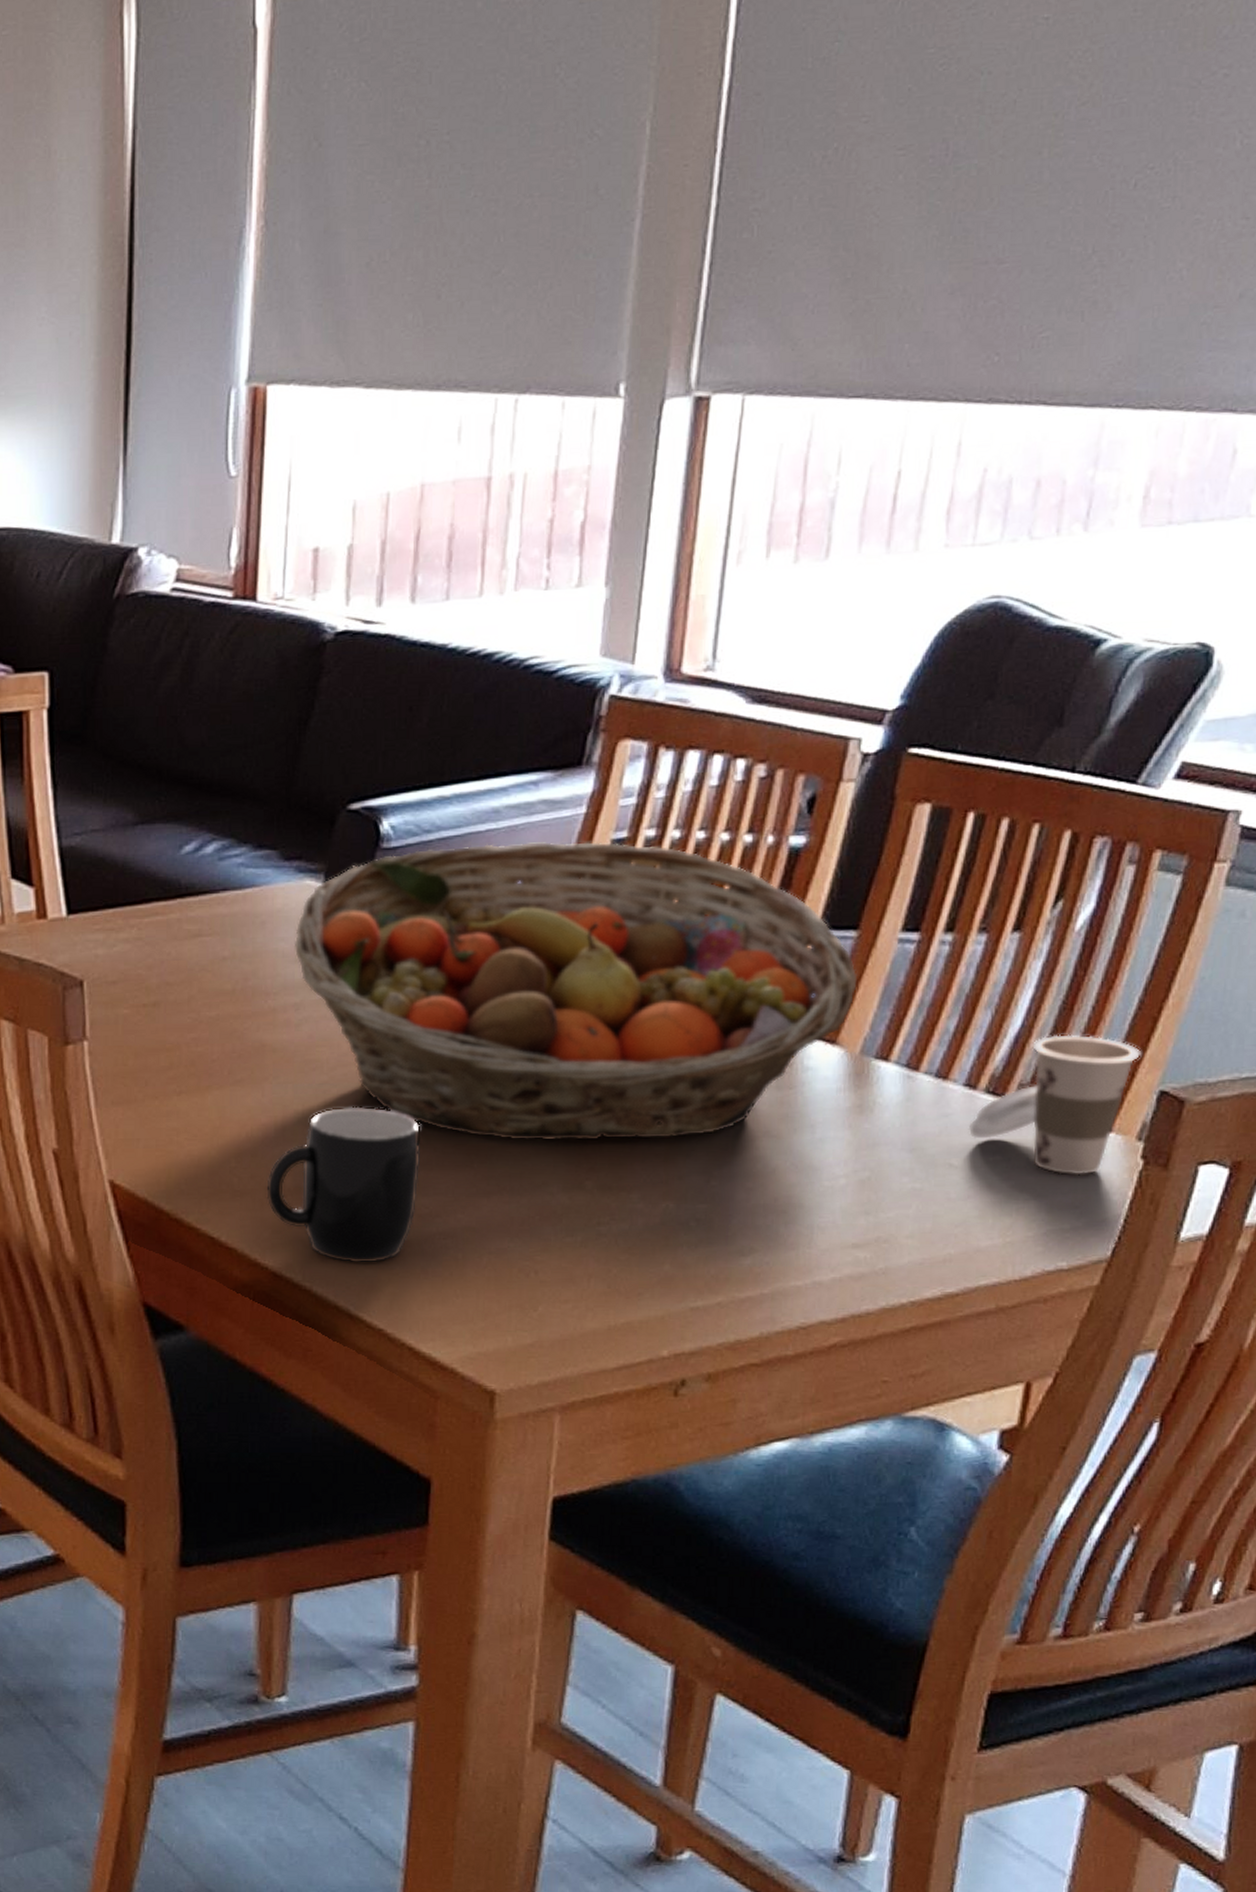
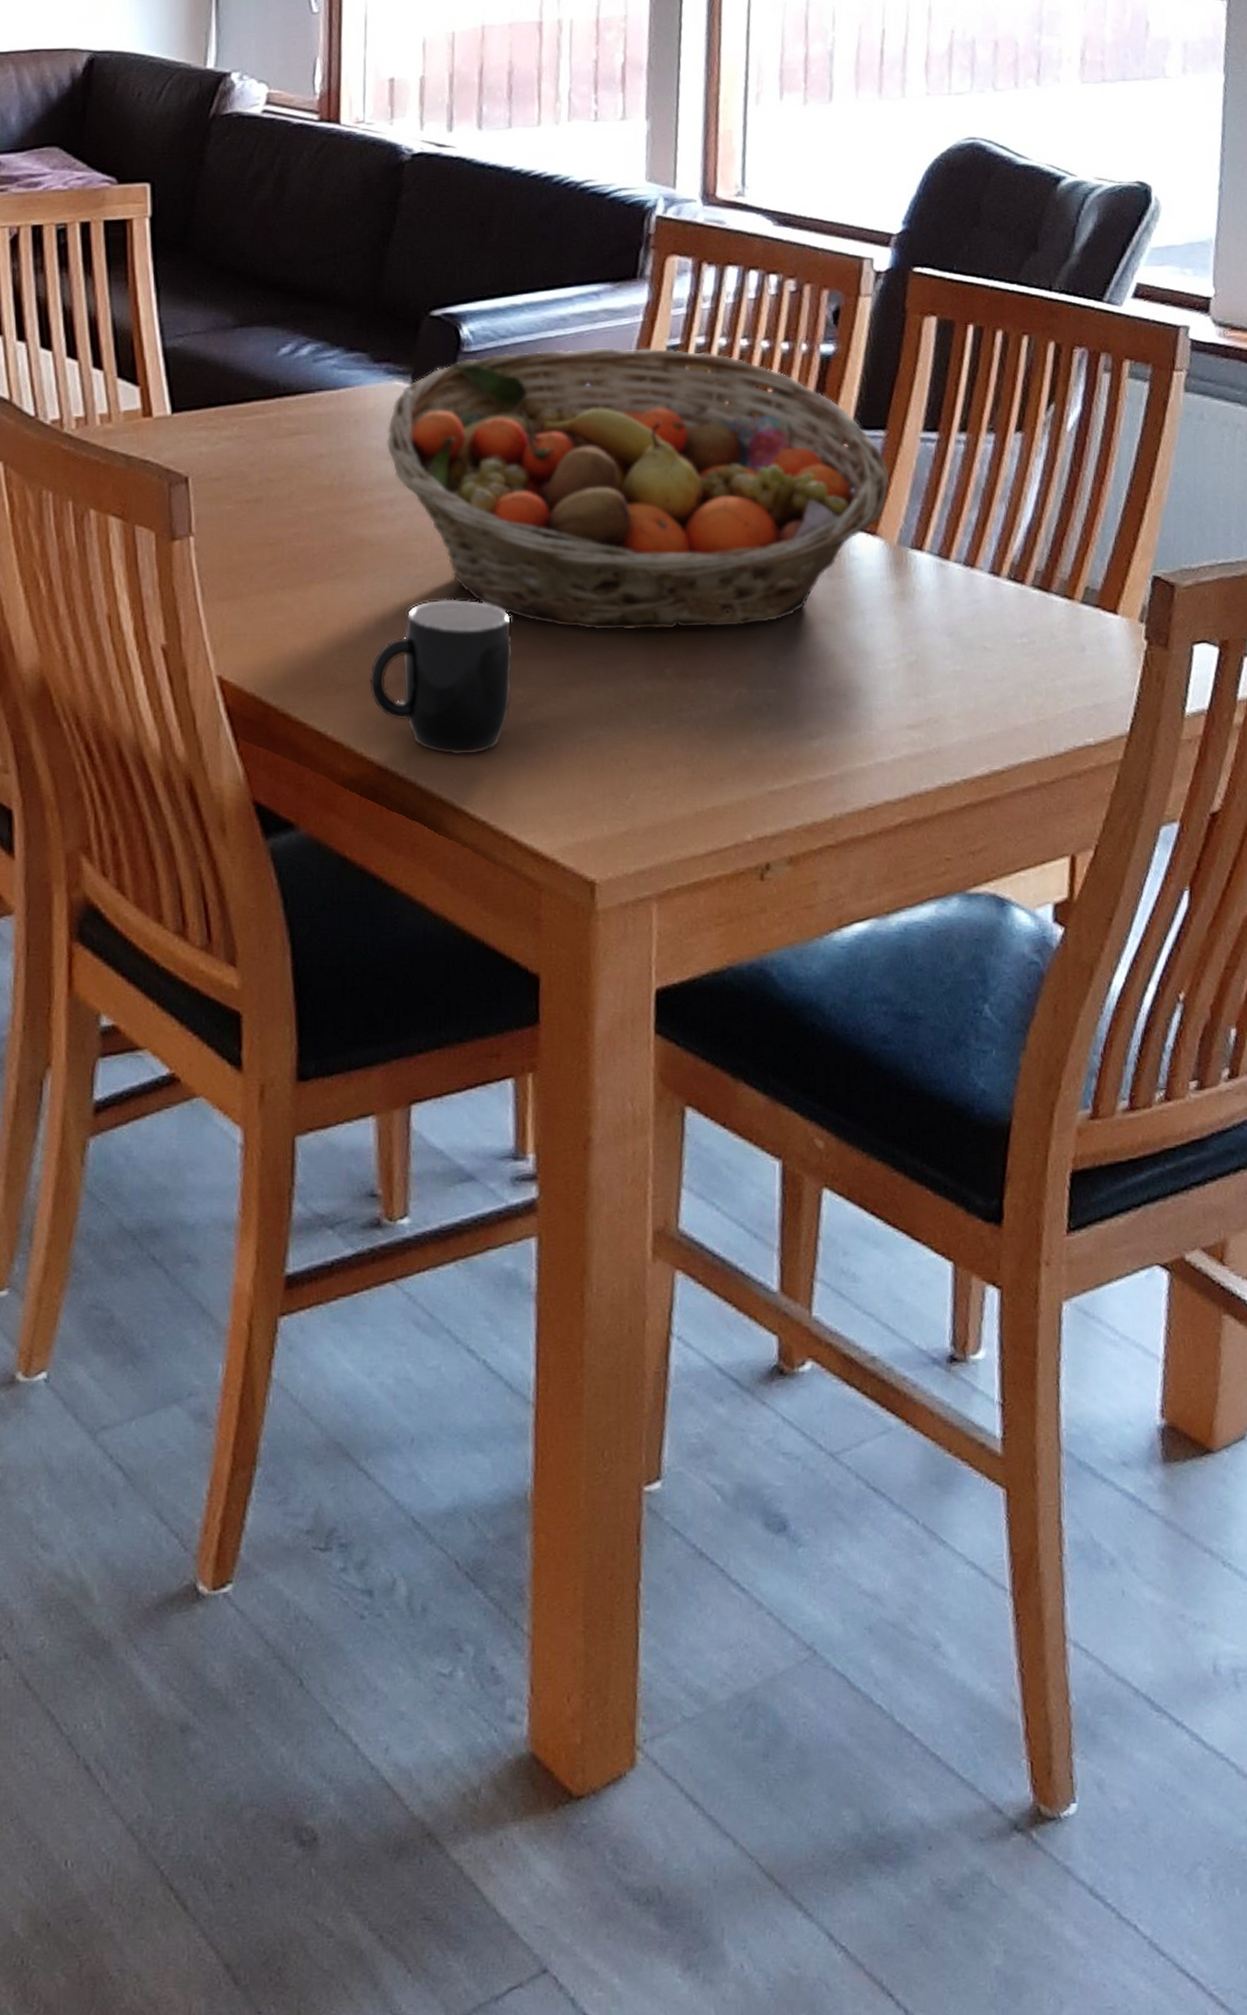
cup: present [968,1034,1142,1176] -> none [996,525,1134,656]

